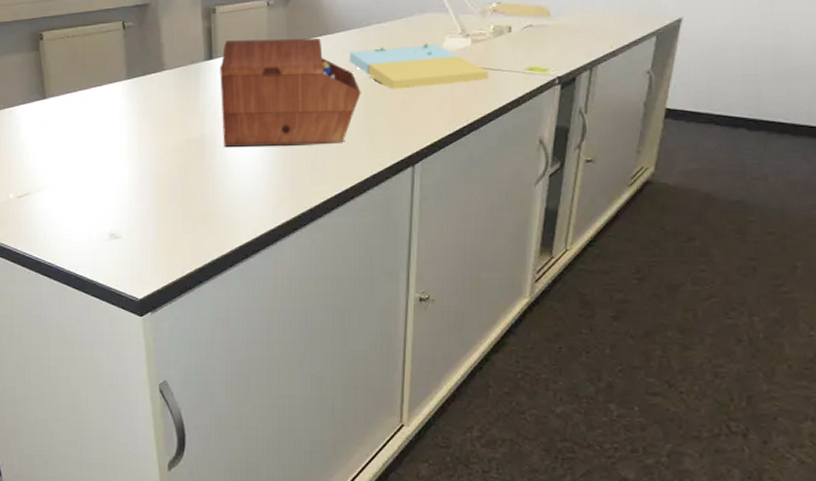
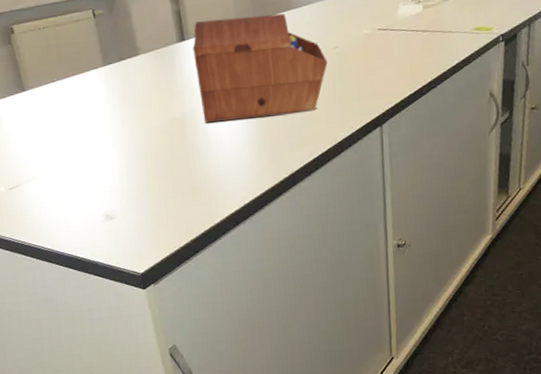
architectural model: present [349,42,488,90] -> none [313,11,441,57]

